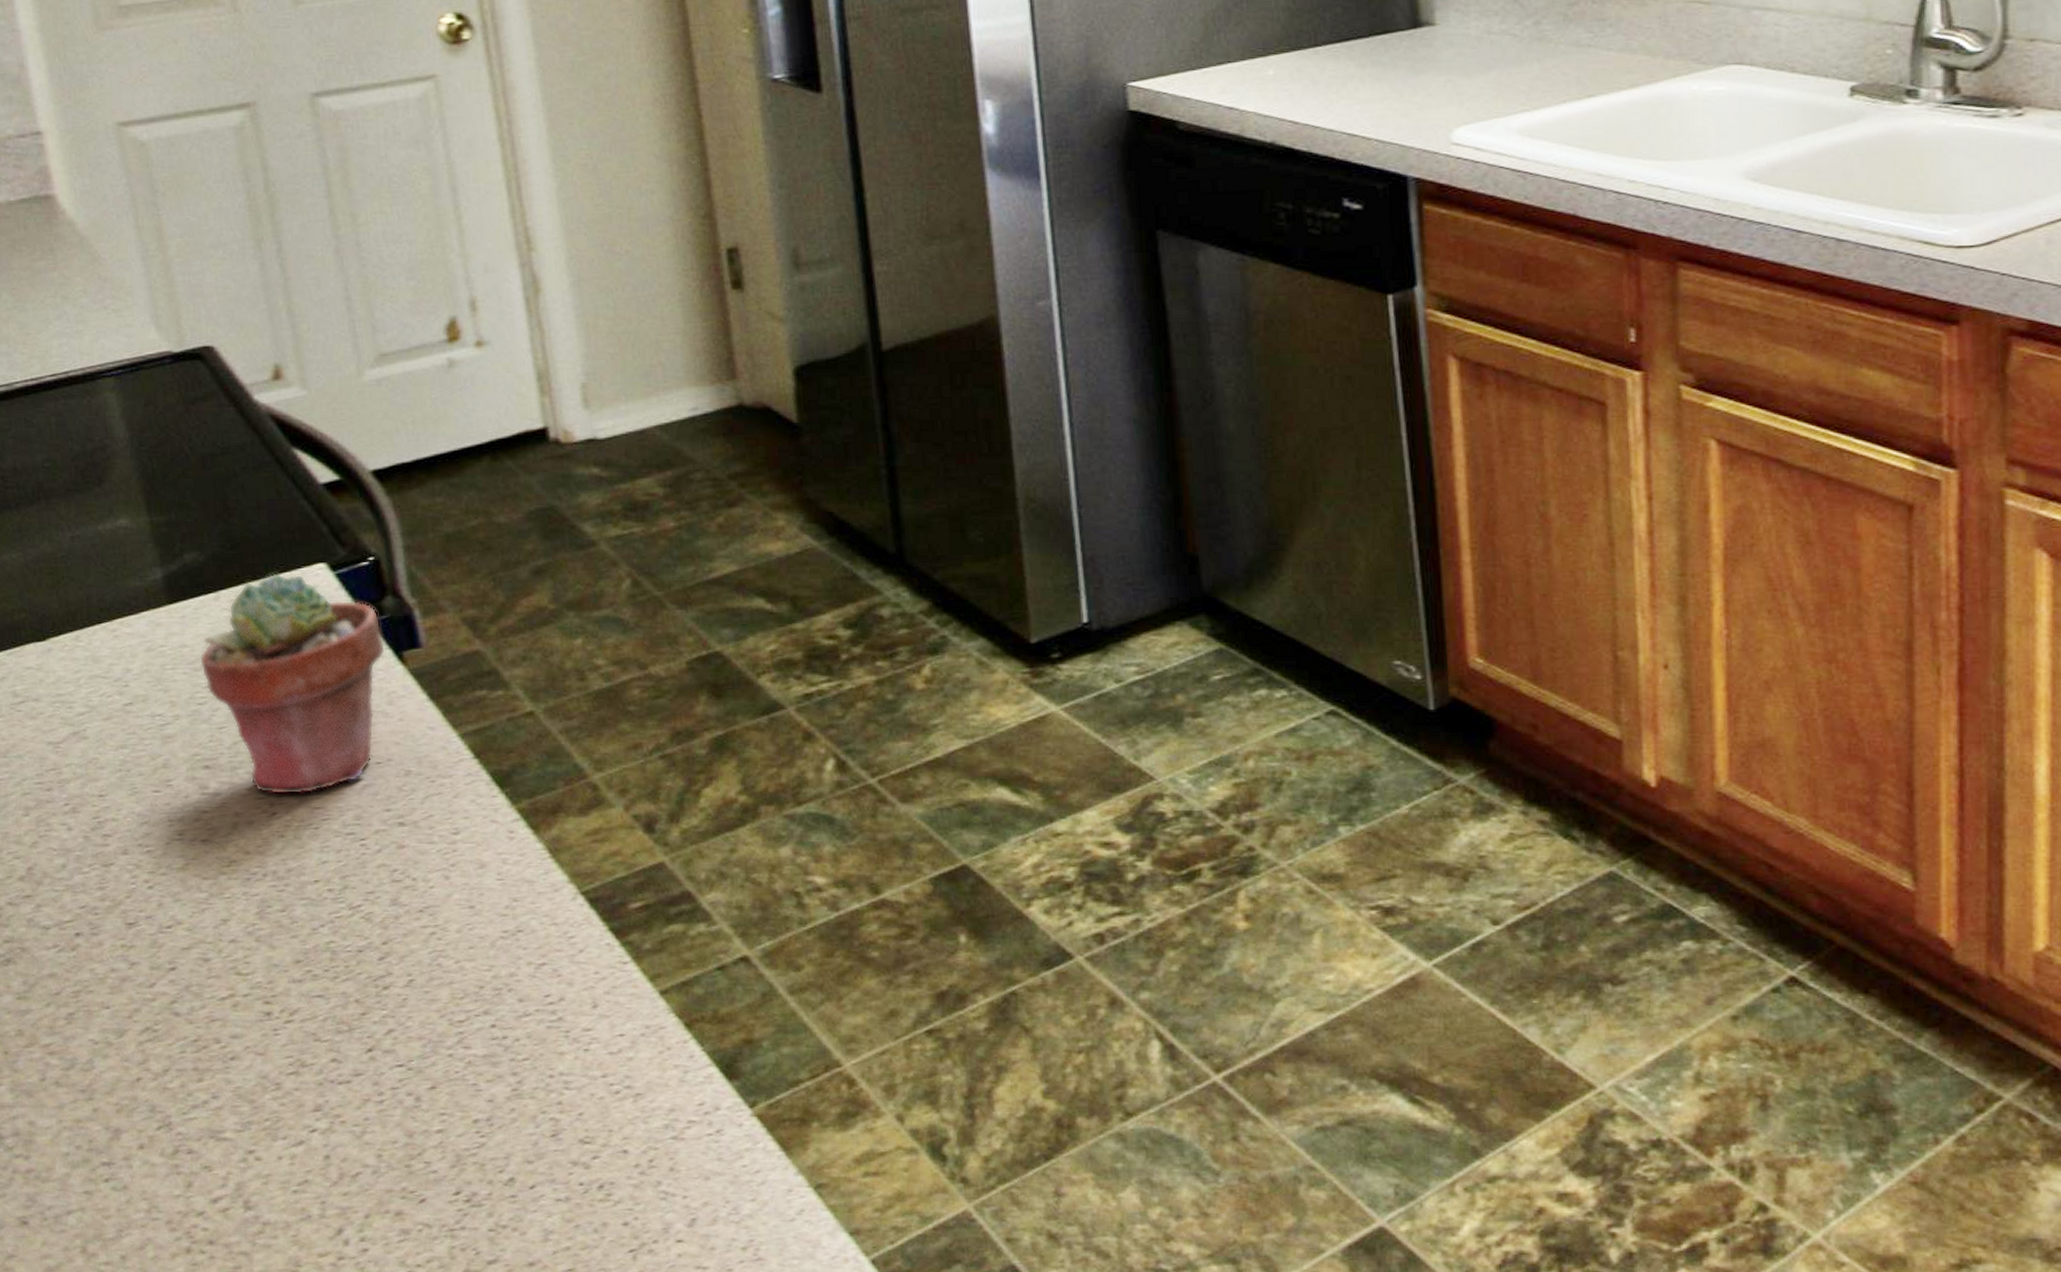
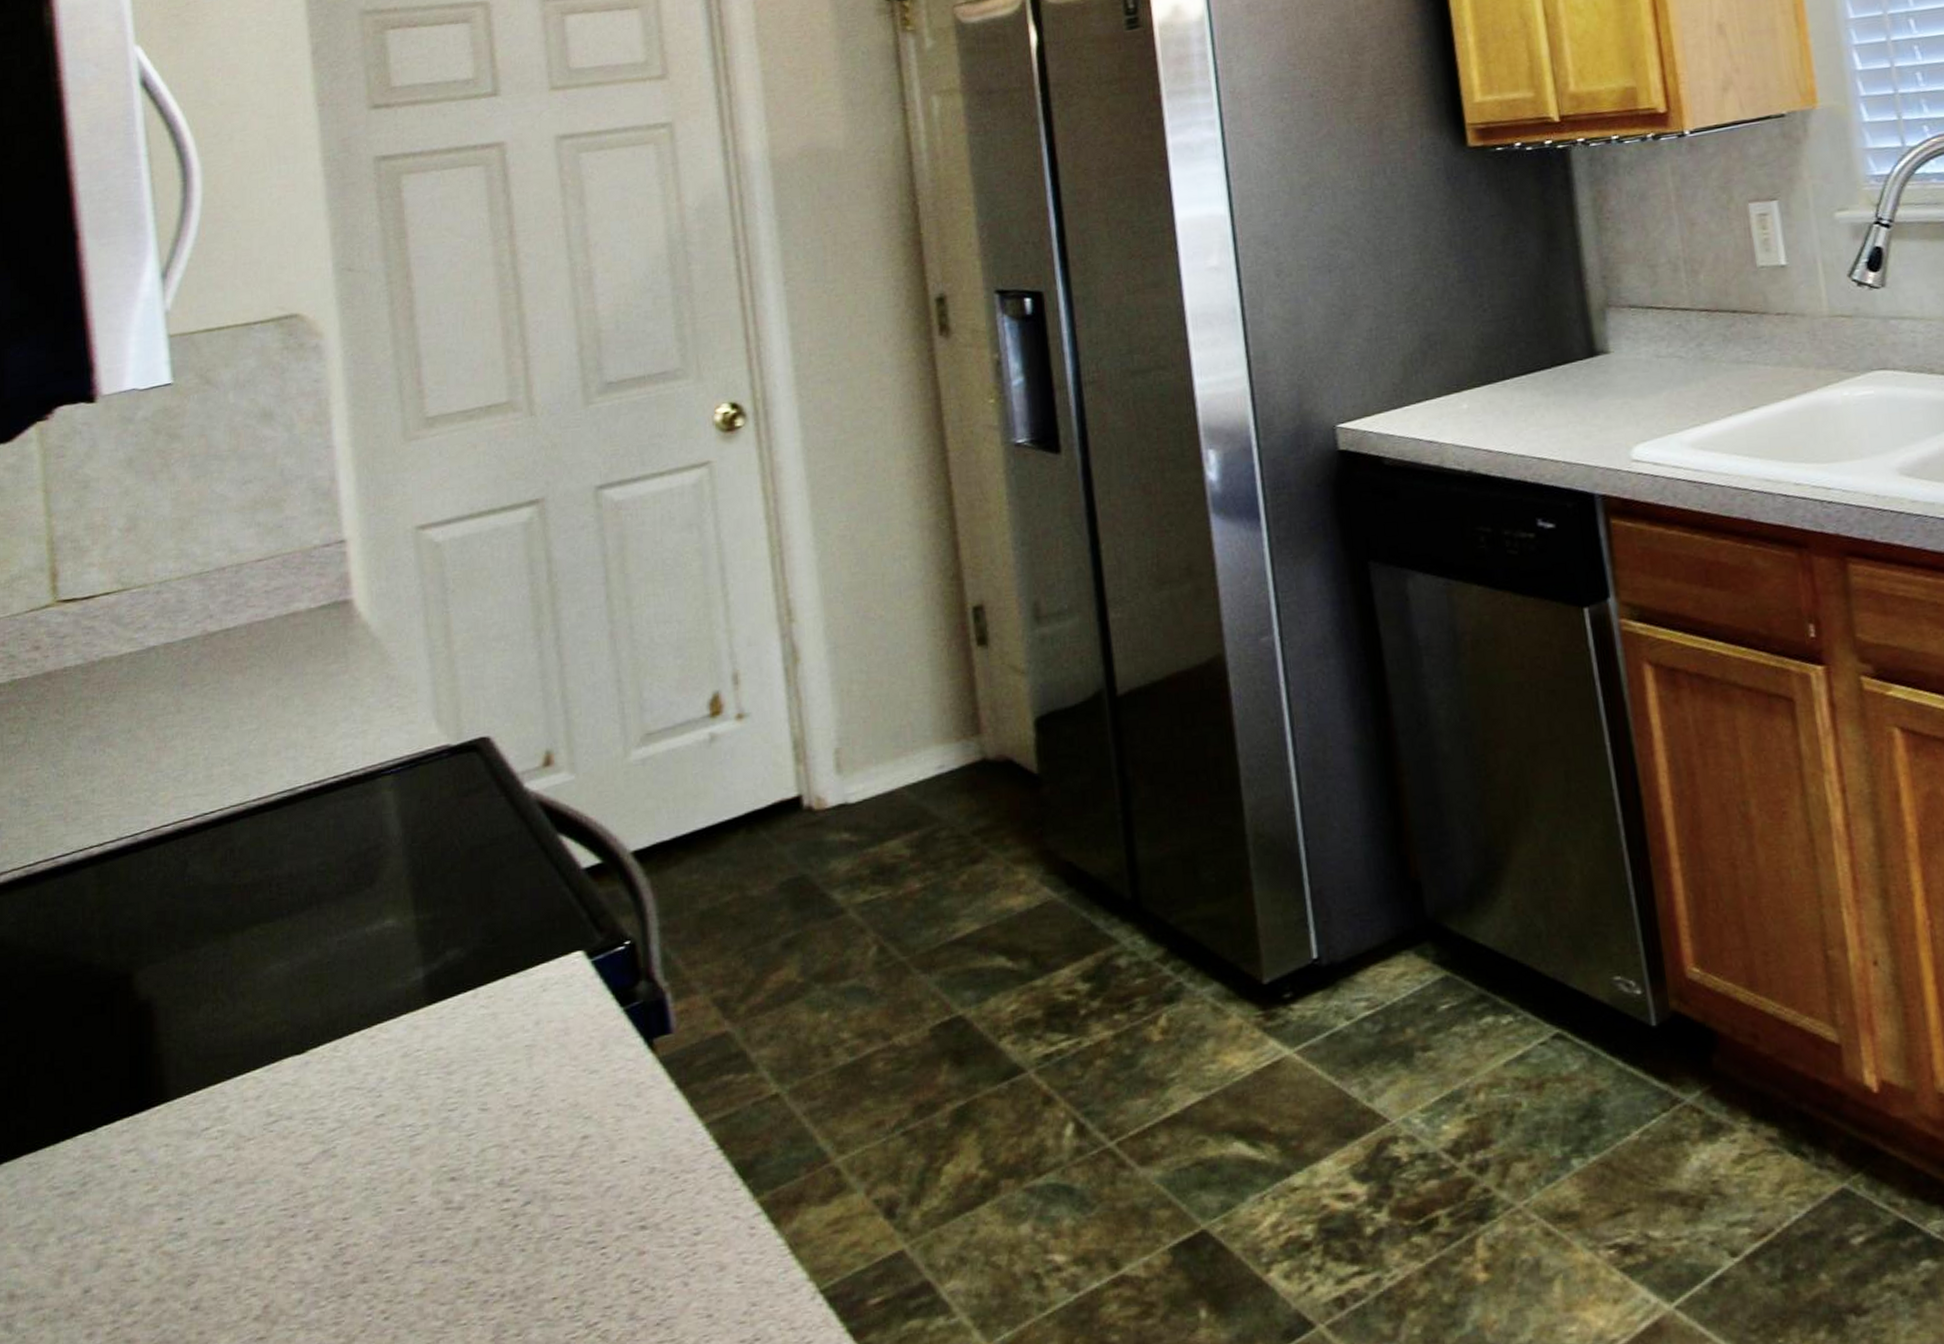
potted succulent: present [199,573,386,795] -> none [454,964,637,1205]

